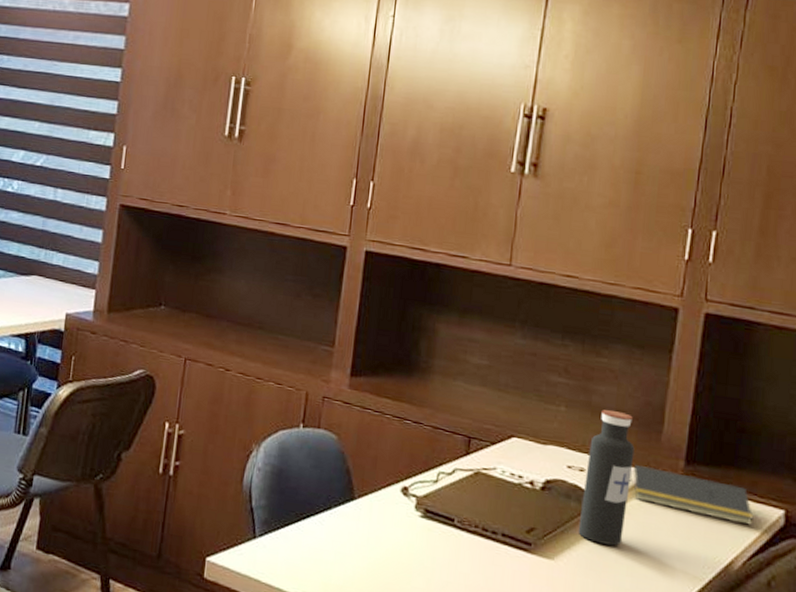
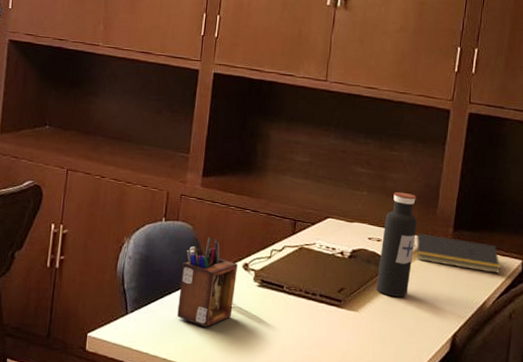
desk organizer: none [317,450,395,563] -> present [177,237,238,327]

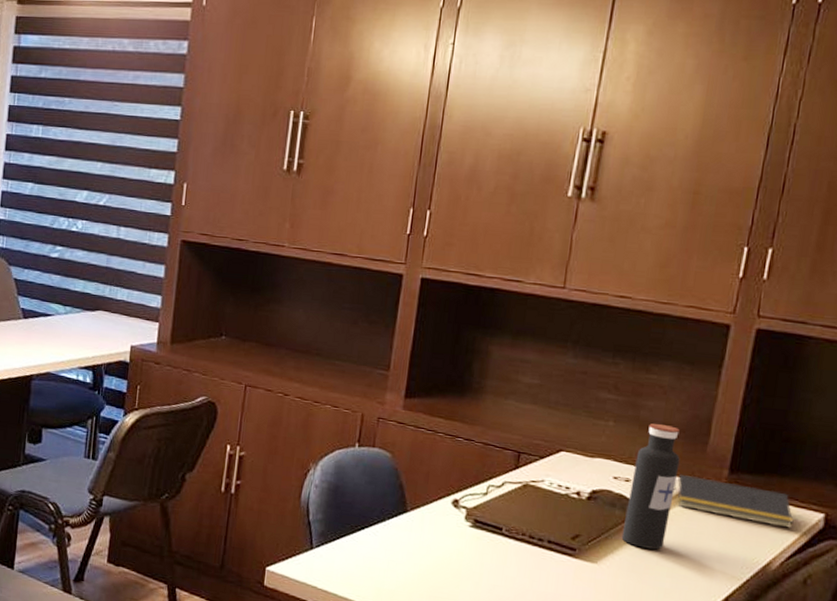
desk organizer: present [177,237,238,327] -> none [371,467,446,569]

